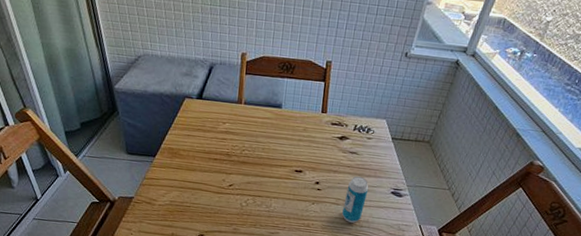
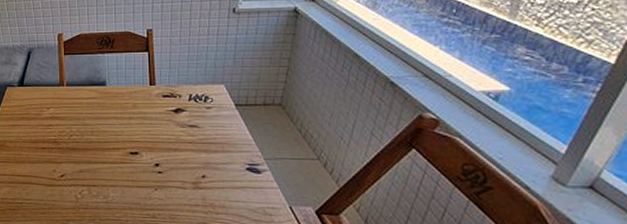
beverage can: present [342,176,369,223] -> none [191,152,219,209]

